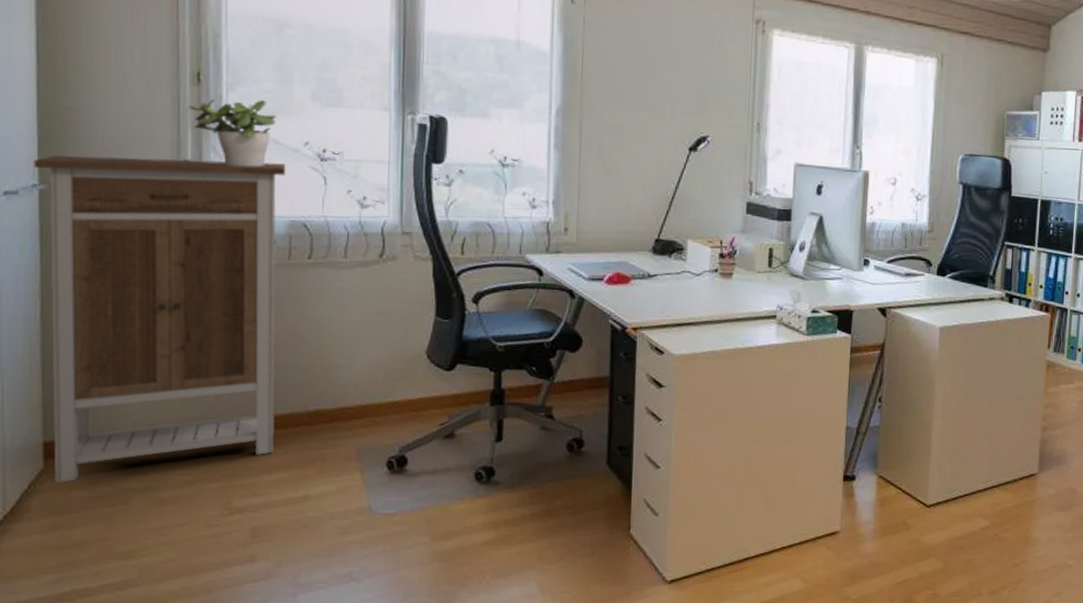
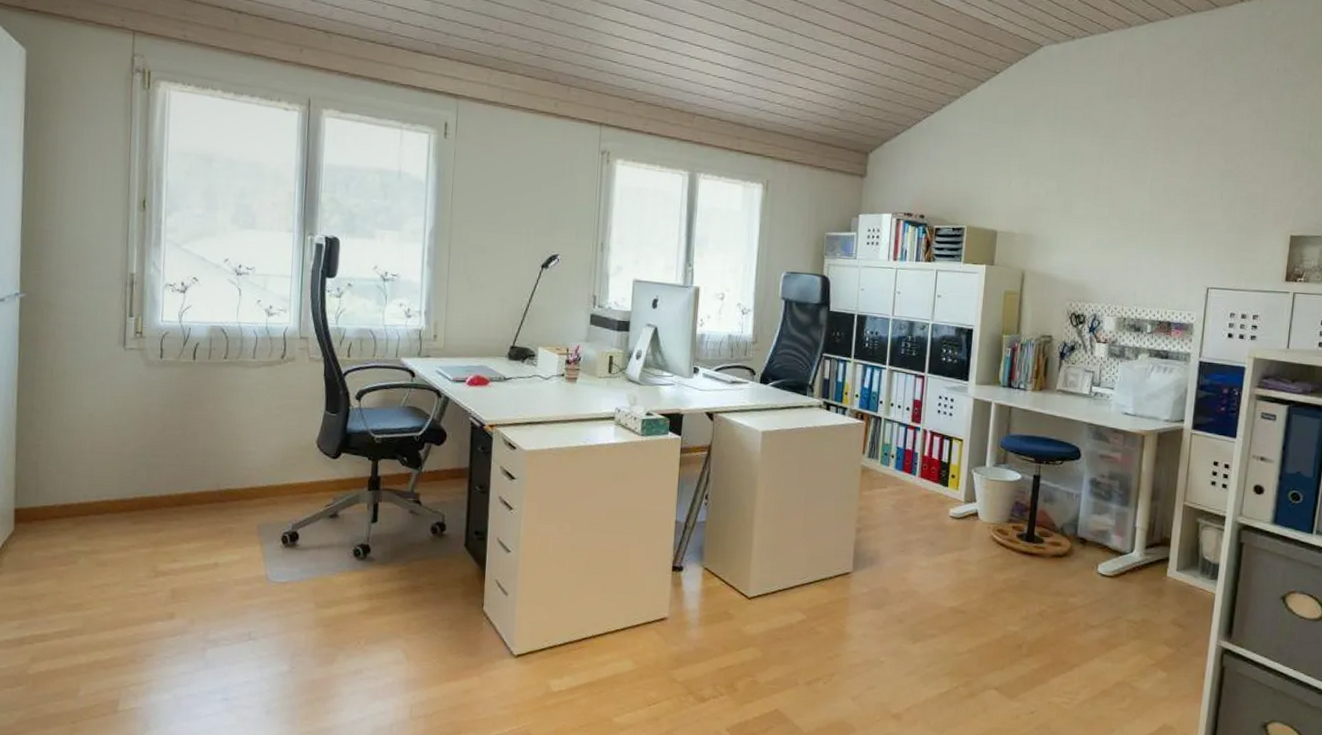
cabinet: present [33,155,286,483] -> none [16,269,210,544]
potted plant: present [189,99,277,167] -> none [136,223,204,280]

